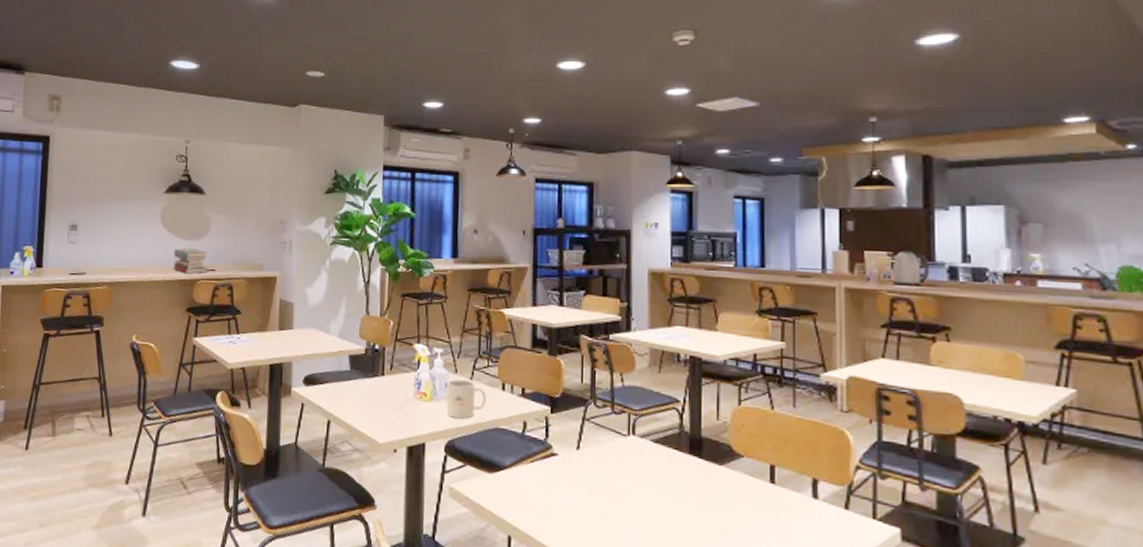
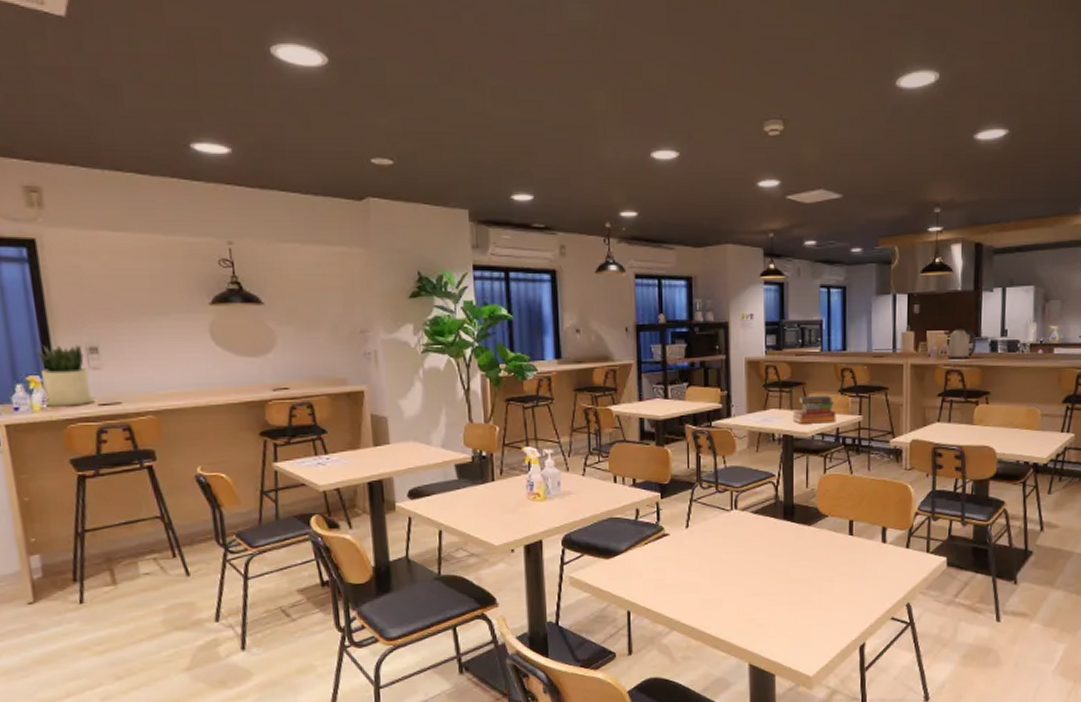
planter: none [29,221,69,274] -> present [35,345,97,407]
books: present [173,248,208,274] -> none [234,365,279,395]
mug: present [446,379,486,419] -> none [559,477,599,514]
books: none [701,314,753,348] -> present [792,395,836,424]

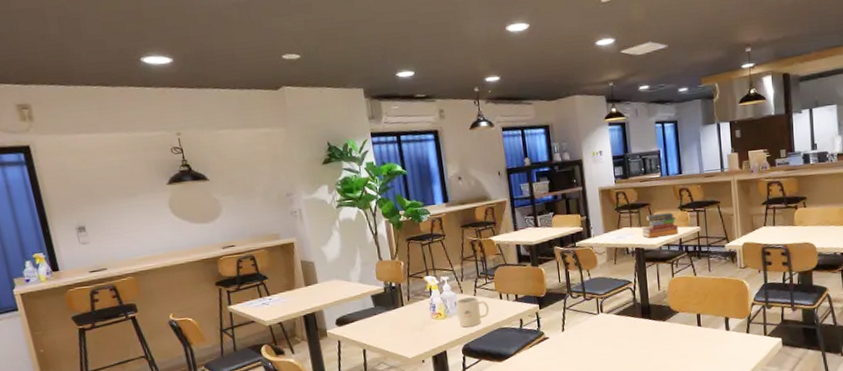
planter: present [35,345,97,407] -> none [37,226,88,277]
mug: none [559,477,599,514] -> present [456,297,489,328]
kettle: present [948,329,977,359] -> none [767,147,792,173]

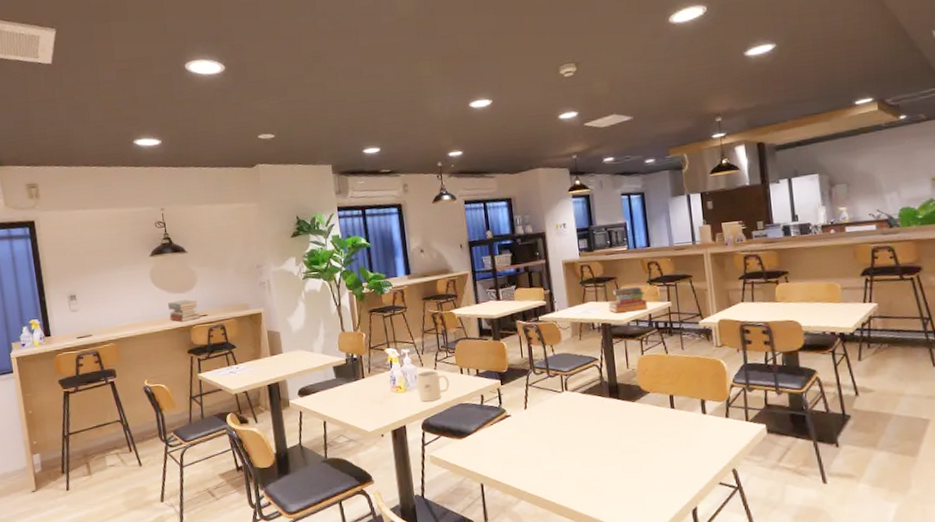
books: none [190,229,227,254] -> present [168,299,200,322]

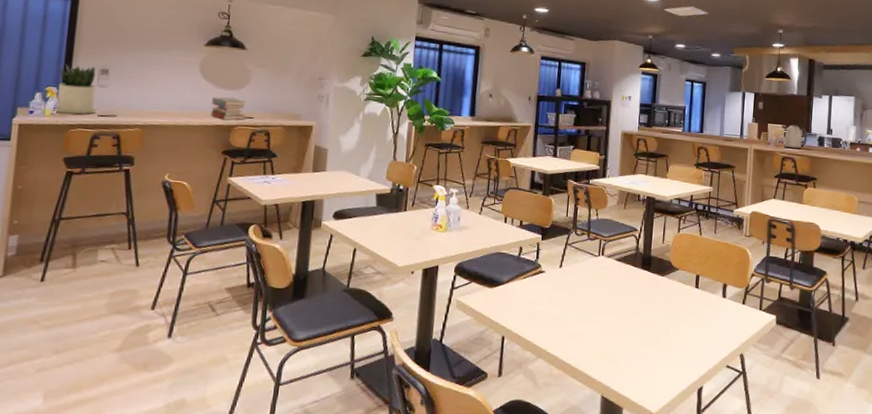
planter: none [35,294,76,342] -> present [52,64,98,115]
mug: present [416,371,450,402] -> none [457,214,492,246]
books: present [608,286,648,313] -> none [655,166,692,191]
kettle: none [743,218,770,246] -> present [784,124,808,150]

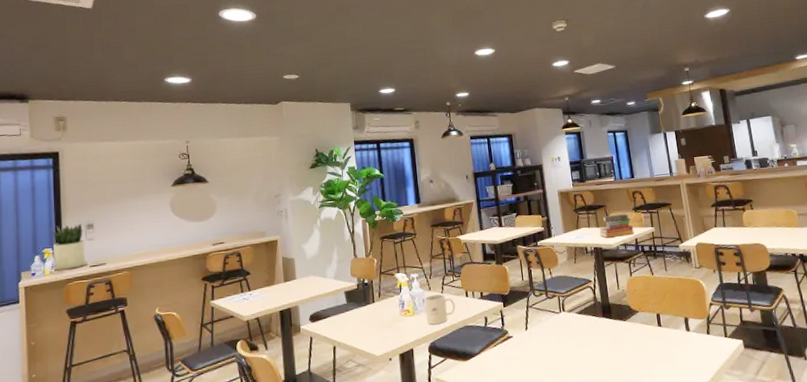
books: present [211,97,246,121] -> none [186,227,217,250]
mug: none [457,214,492,246] -> present [424,294,456,325]
books: none [655,166,692,191] -> present [599,213,634,238]
kettle: present [784,124,808,150] -> none [712,153,735,177]

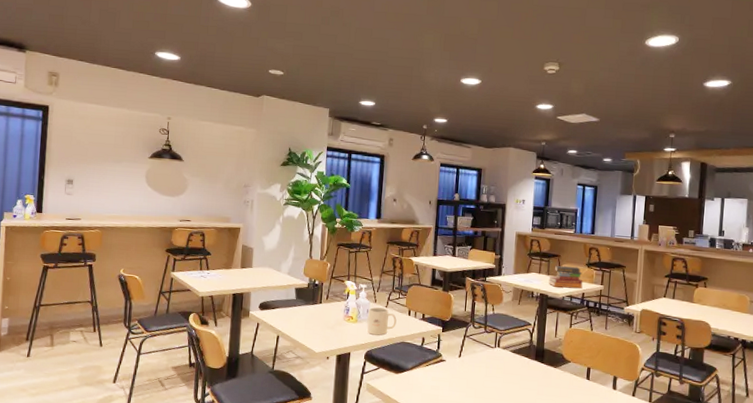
planter: present [50,223,89,271] -> none [30,175,66,218]

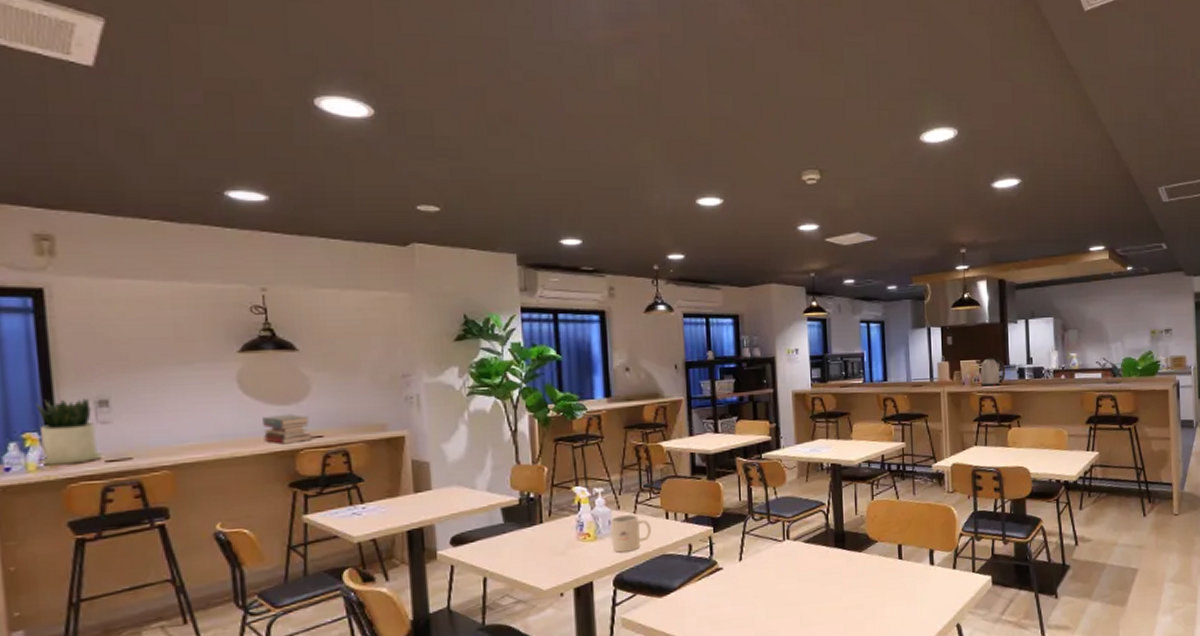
planter: none [30,175,66,218] -> present [35,398,104,466]
books: none [156,202,184,223] -> present [263,413,312,445]
books: present [548,265,583,289] -> none [839,424,881,453]
kettle: none [675,226,699,251] -> present [980,358,1006,387]

